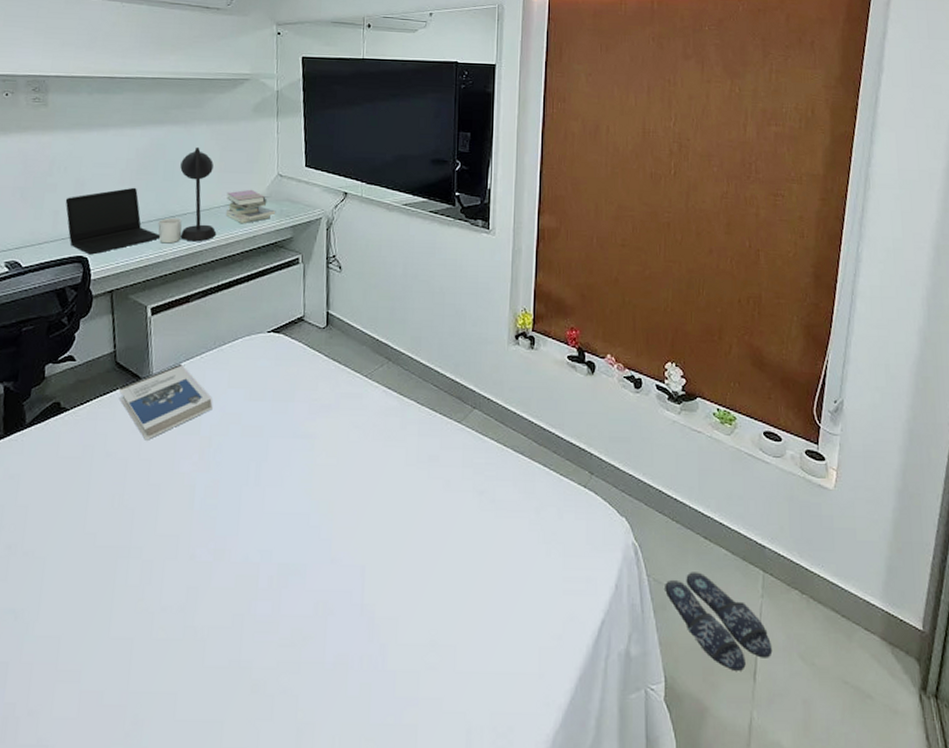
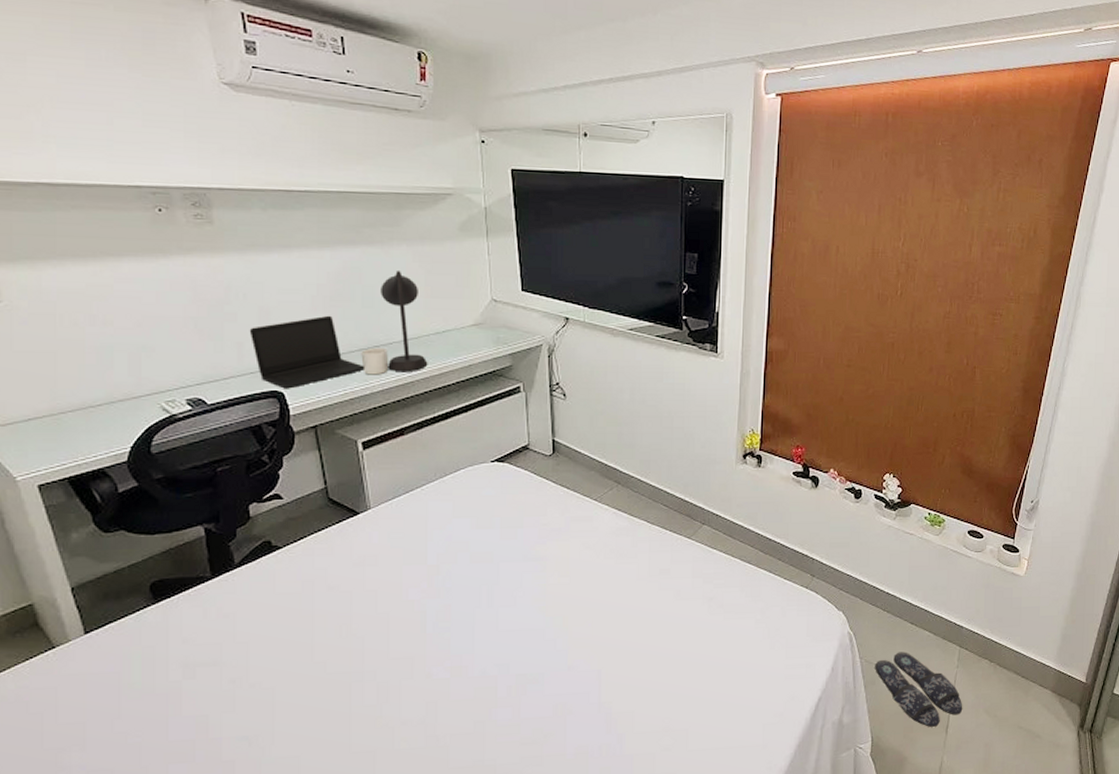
hardback book: present [118,363,213,440] -> none [334,496,438,572]
books: present [225,189,276,224] -> none [436,315,492,353]

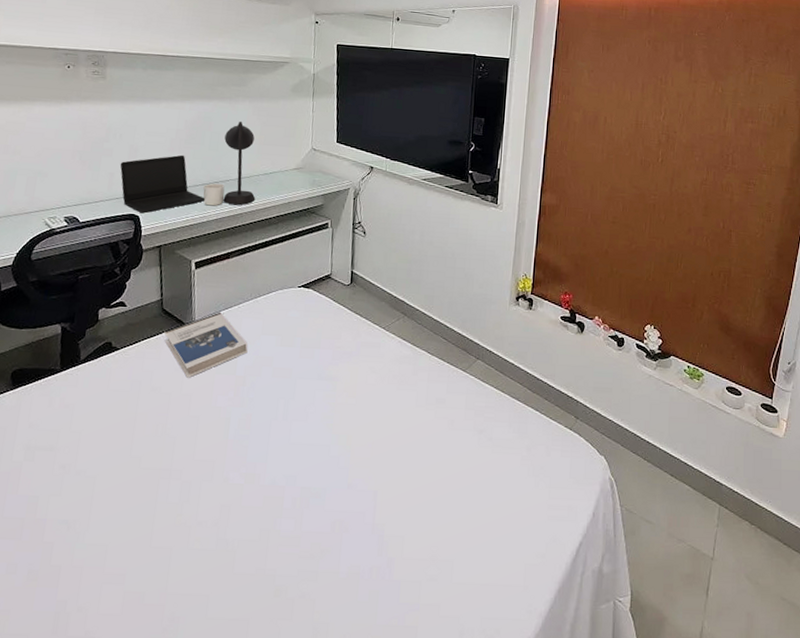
hardback book: none [334,496,438,572] -> present [164,312,248,378]
slippers: present [875,652,963,727] -> none [635,503,724,587]

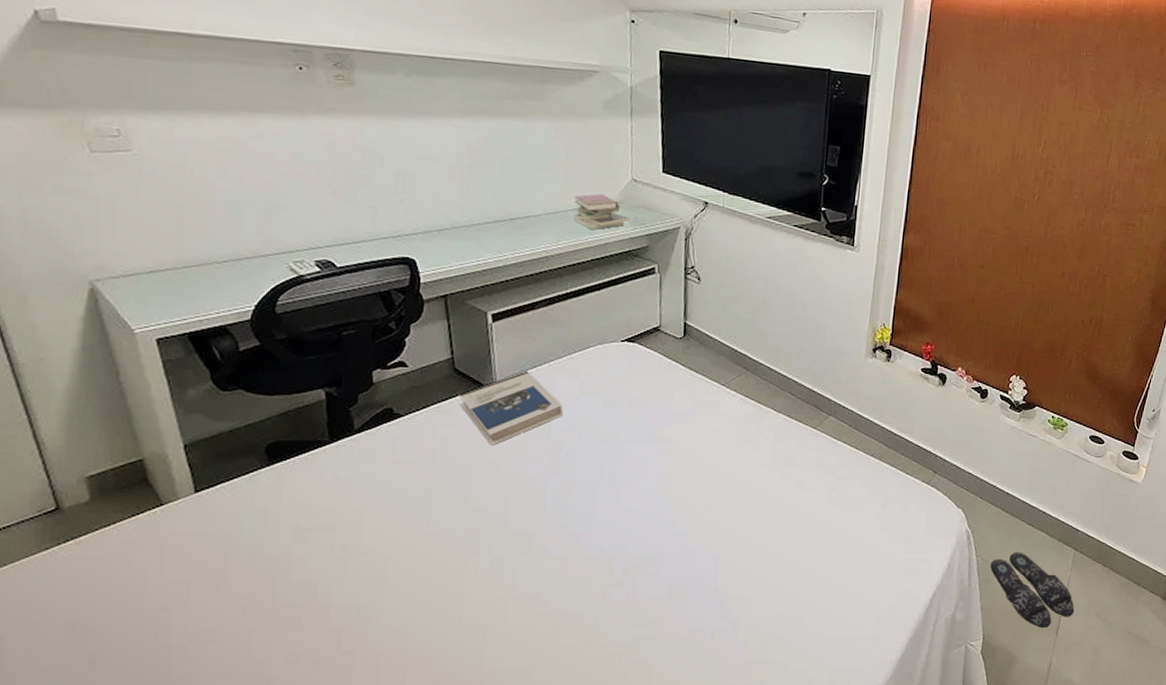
laptop: present [120,155,206,214] -> none [384,185,500,257]
mug: present [203,183,225,206] -> none [496,220,525,248]
desk lamp: present [223,121,256,205] -> none [520,143,564,247]
books: none [264,160,309,191] -> present [573,193,630,230]
slippers: none [635,503,724,587] -> present [990,552,1075,628]

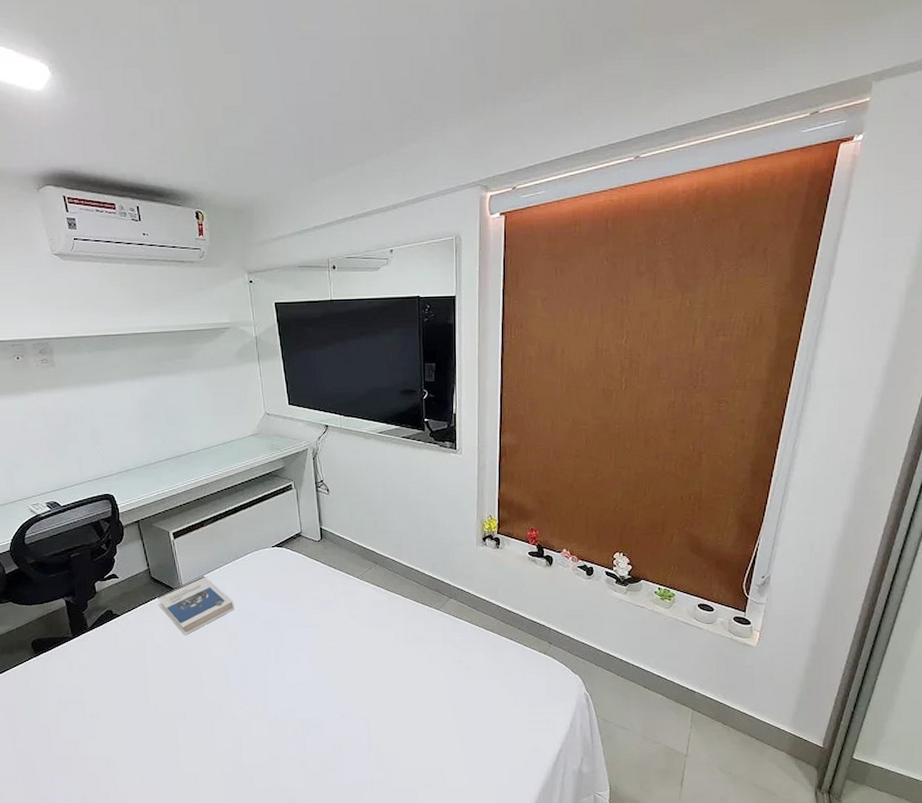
books: present [573,193,630,230] -> none [223,428,268,459]
slippers: present [990,552,1075,628] -> none [611,712,697,780]

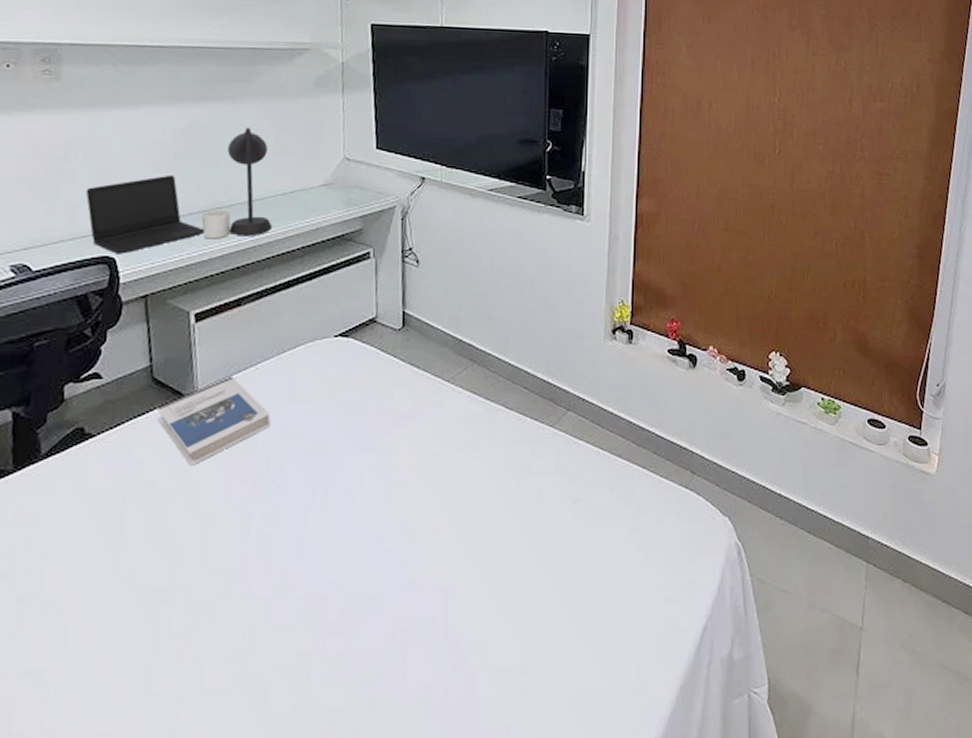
laptop: none [86,433,172,493] -> present [85,174,205,254]
mug: none [168,457,190,479] -> present [201,209,231,239]
desk lamp: none [179,393,219,476] -> present [227,126,273,236]

